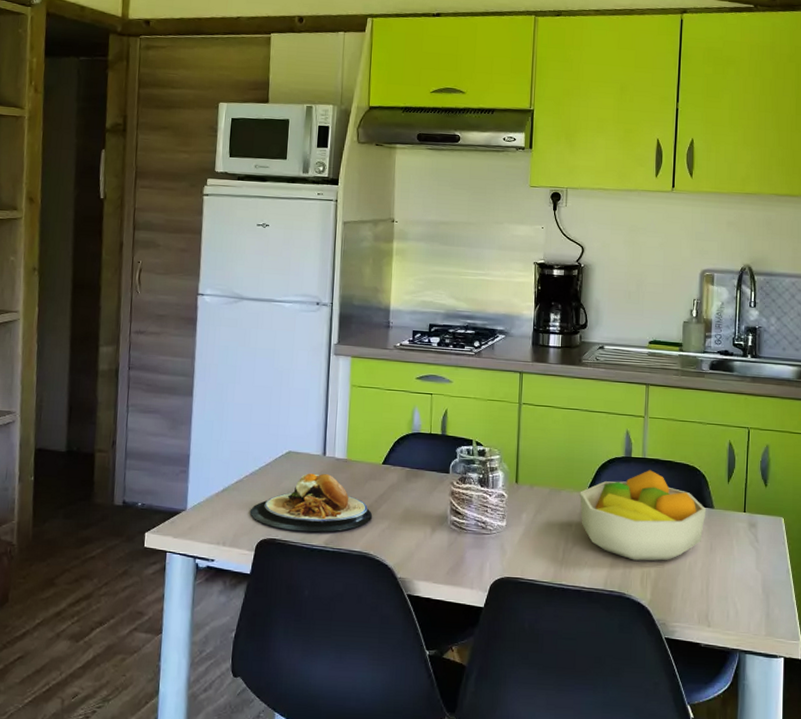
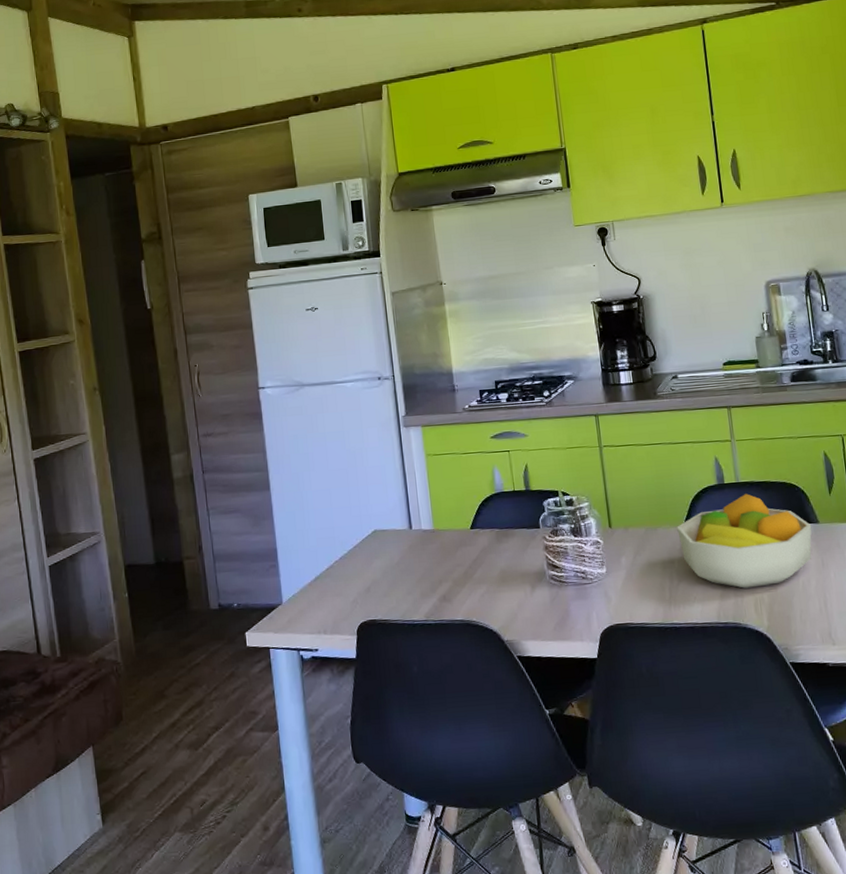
plate: present [249,473,373,532] -> none [345,547,470,609]

